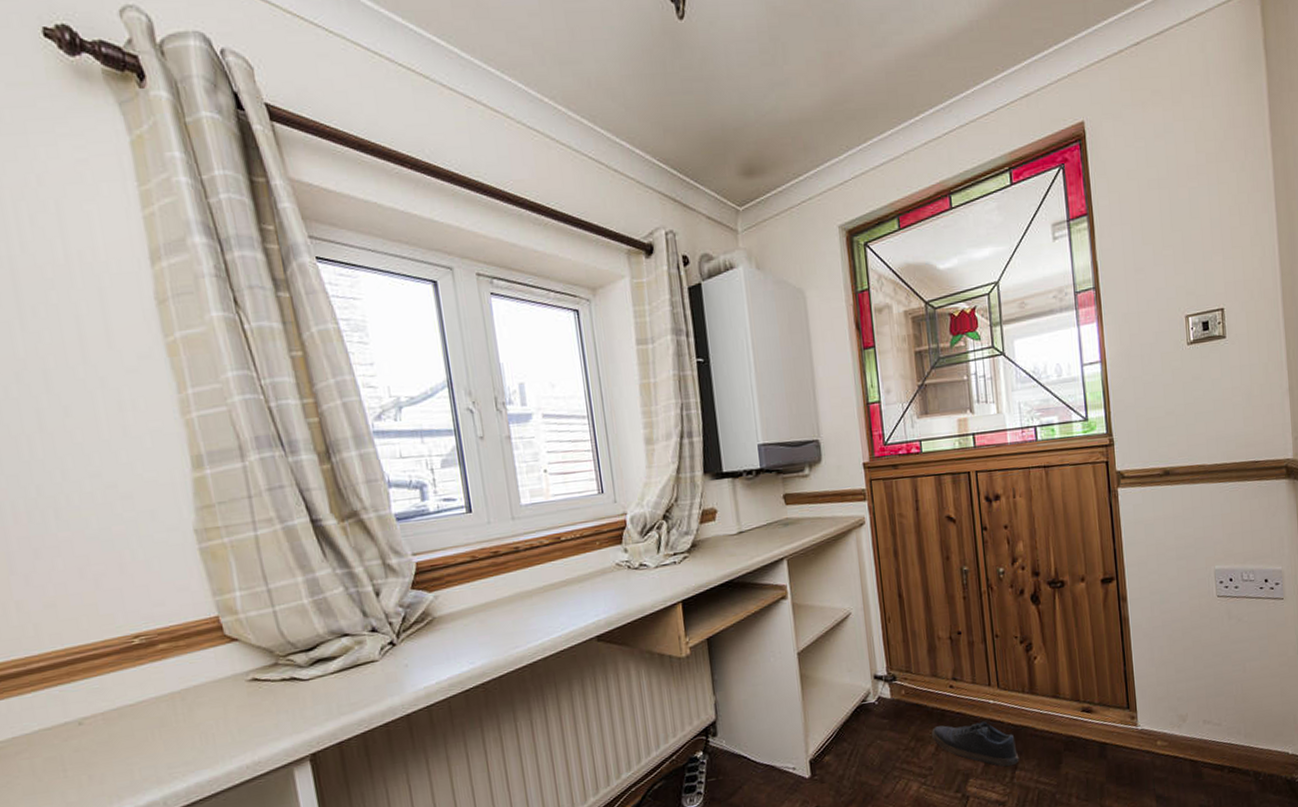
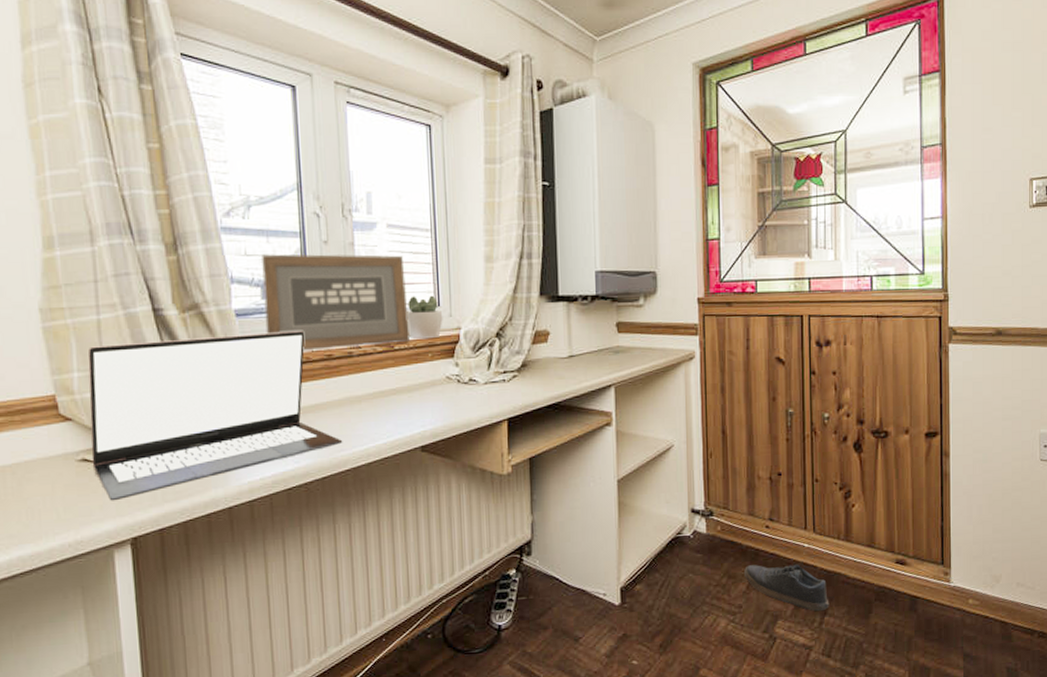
laptop: none [248,529,517,719] -> present [87,330,343,501]
picture frame: none [417,444,577,550] -> present [262,254,411,351]
succulent plant: none [570,482,608,529] -> present [407,295,443,340]

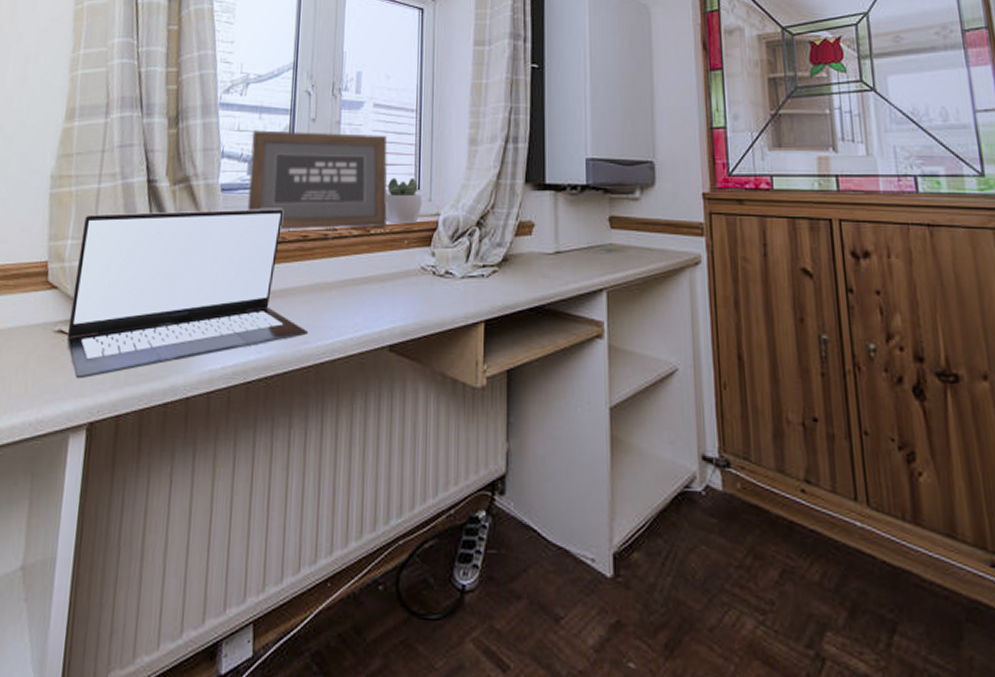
shoe: present [744,564,829,612] -> none [775,543,899,627]

